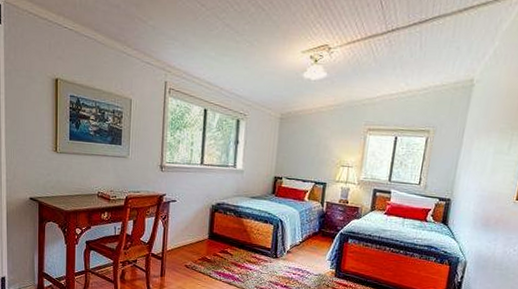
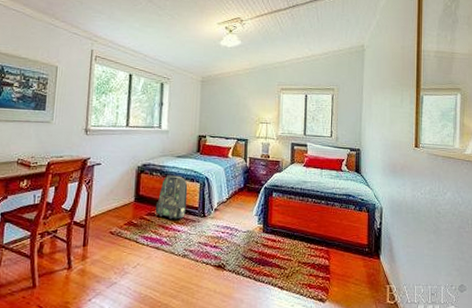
backpack: none [228,215,261,259] -> present [155,175,188,220]

